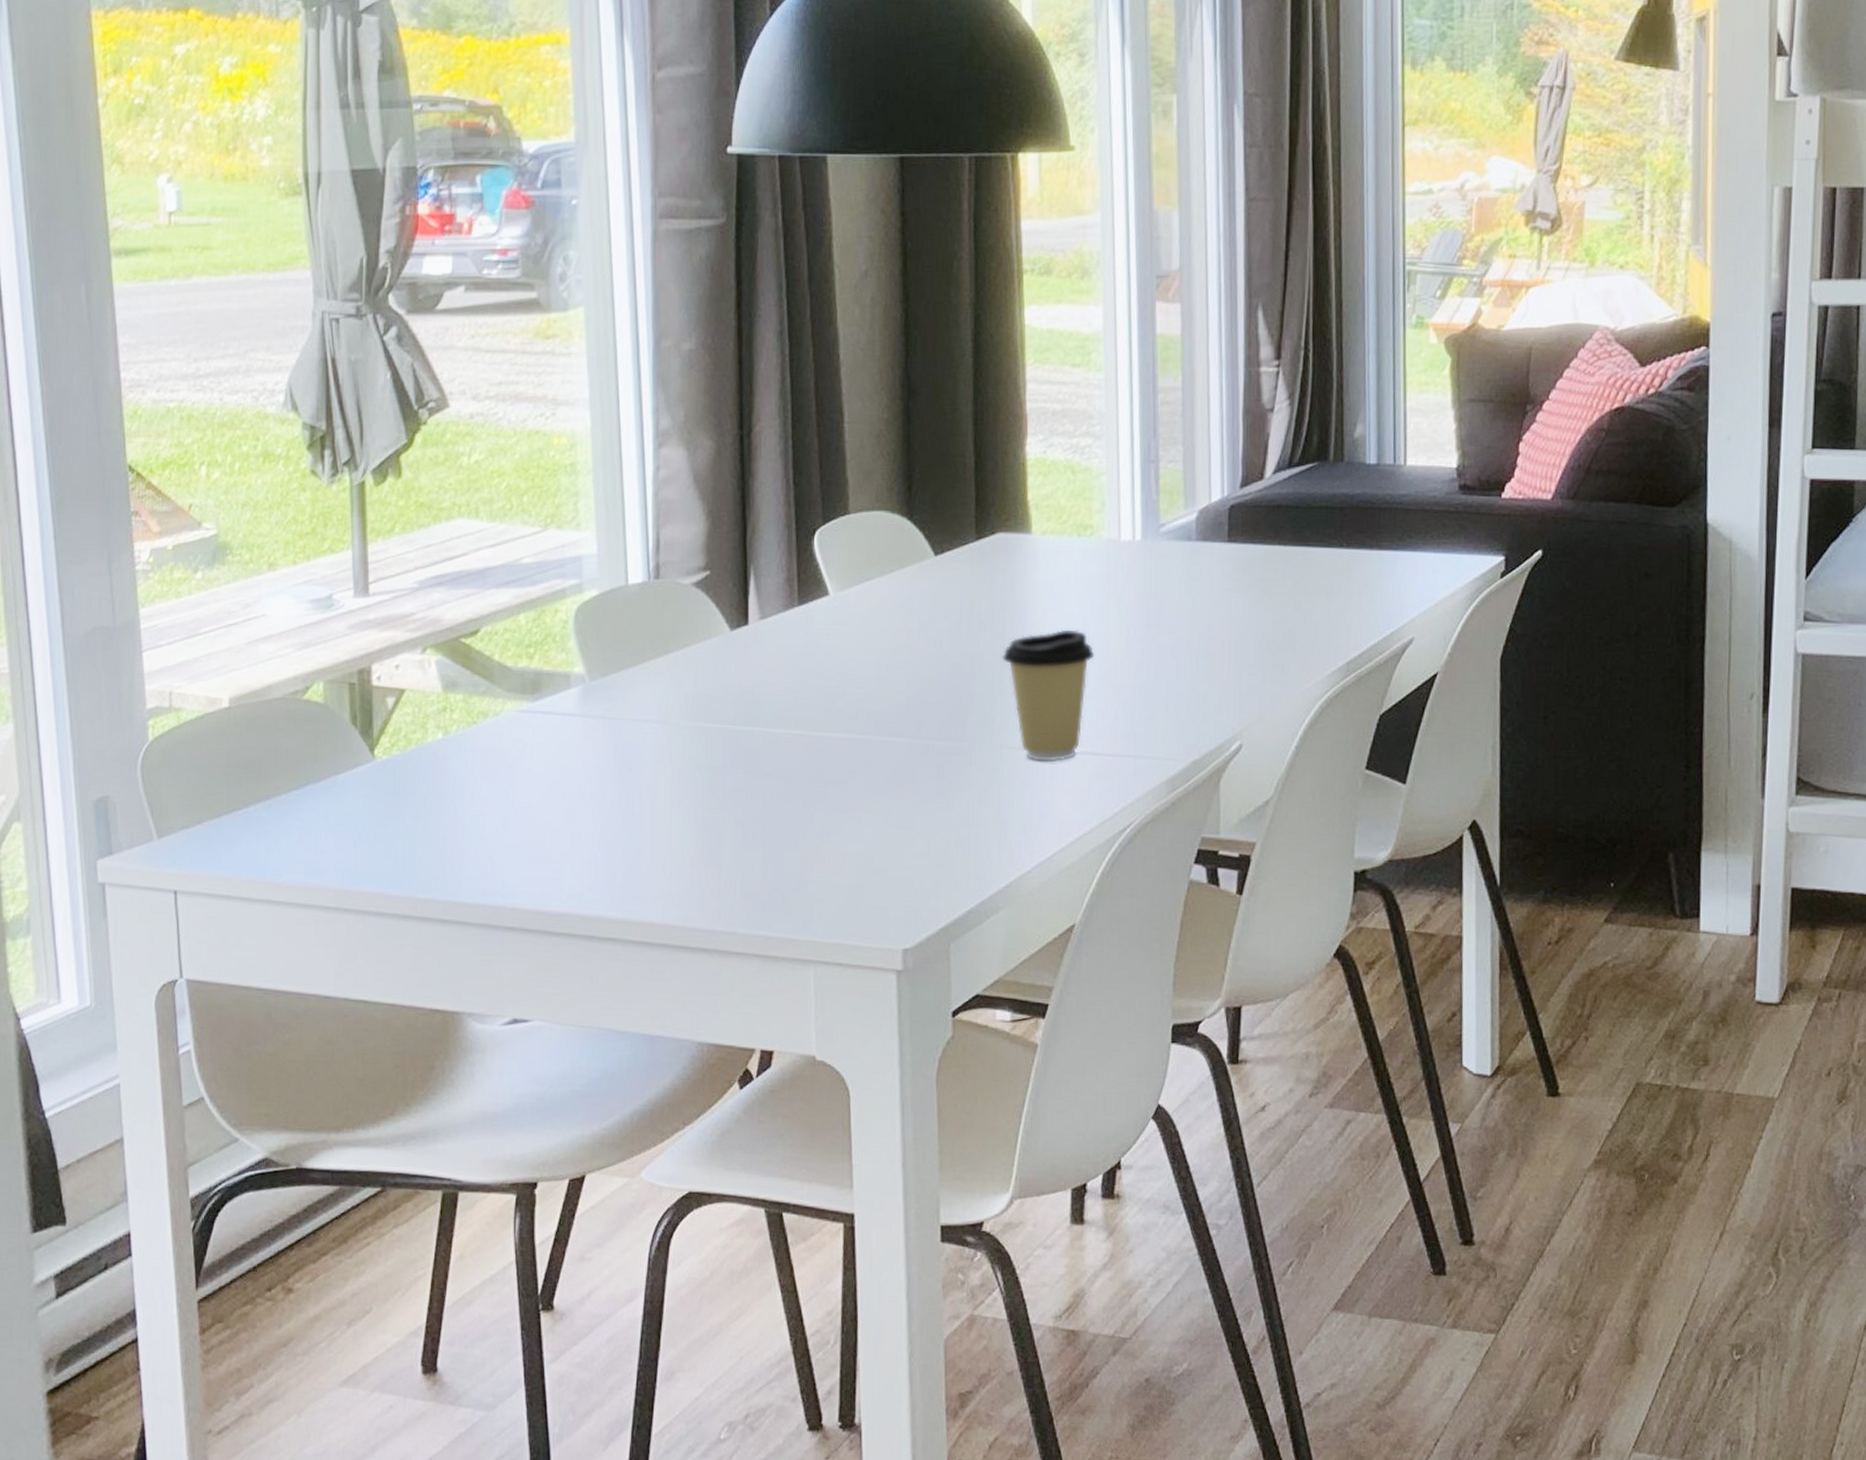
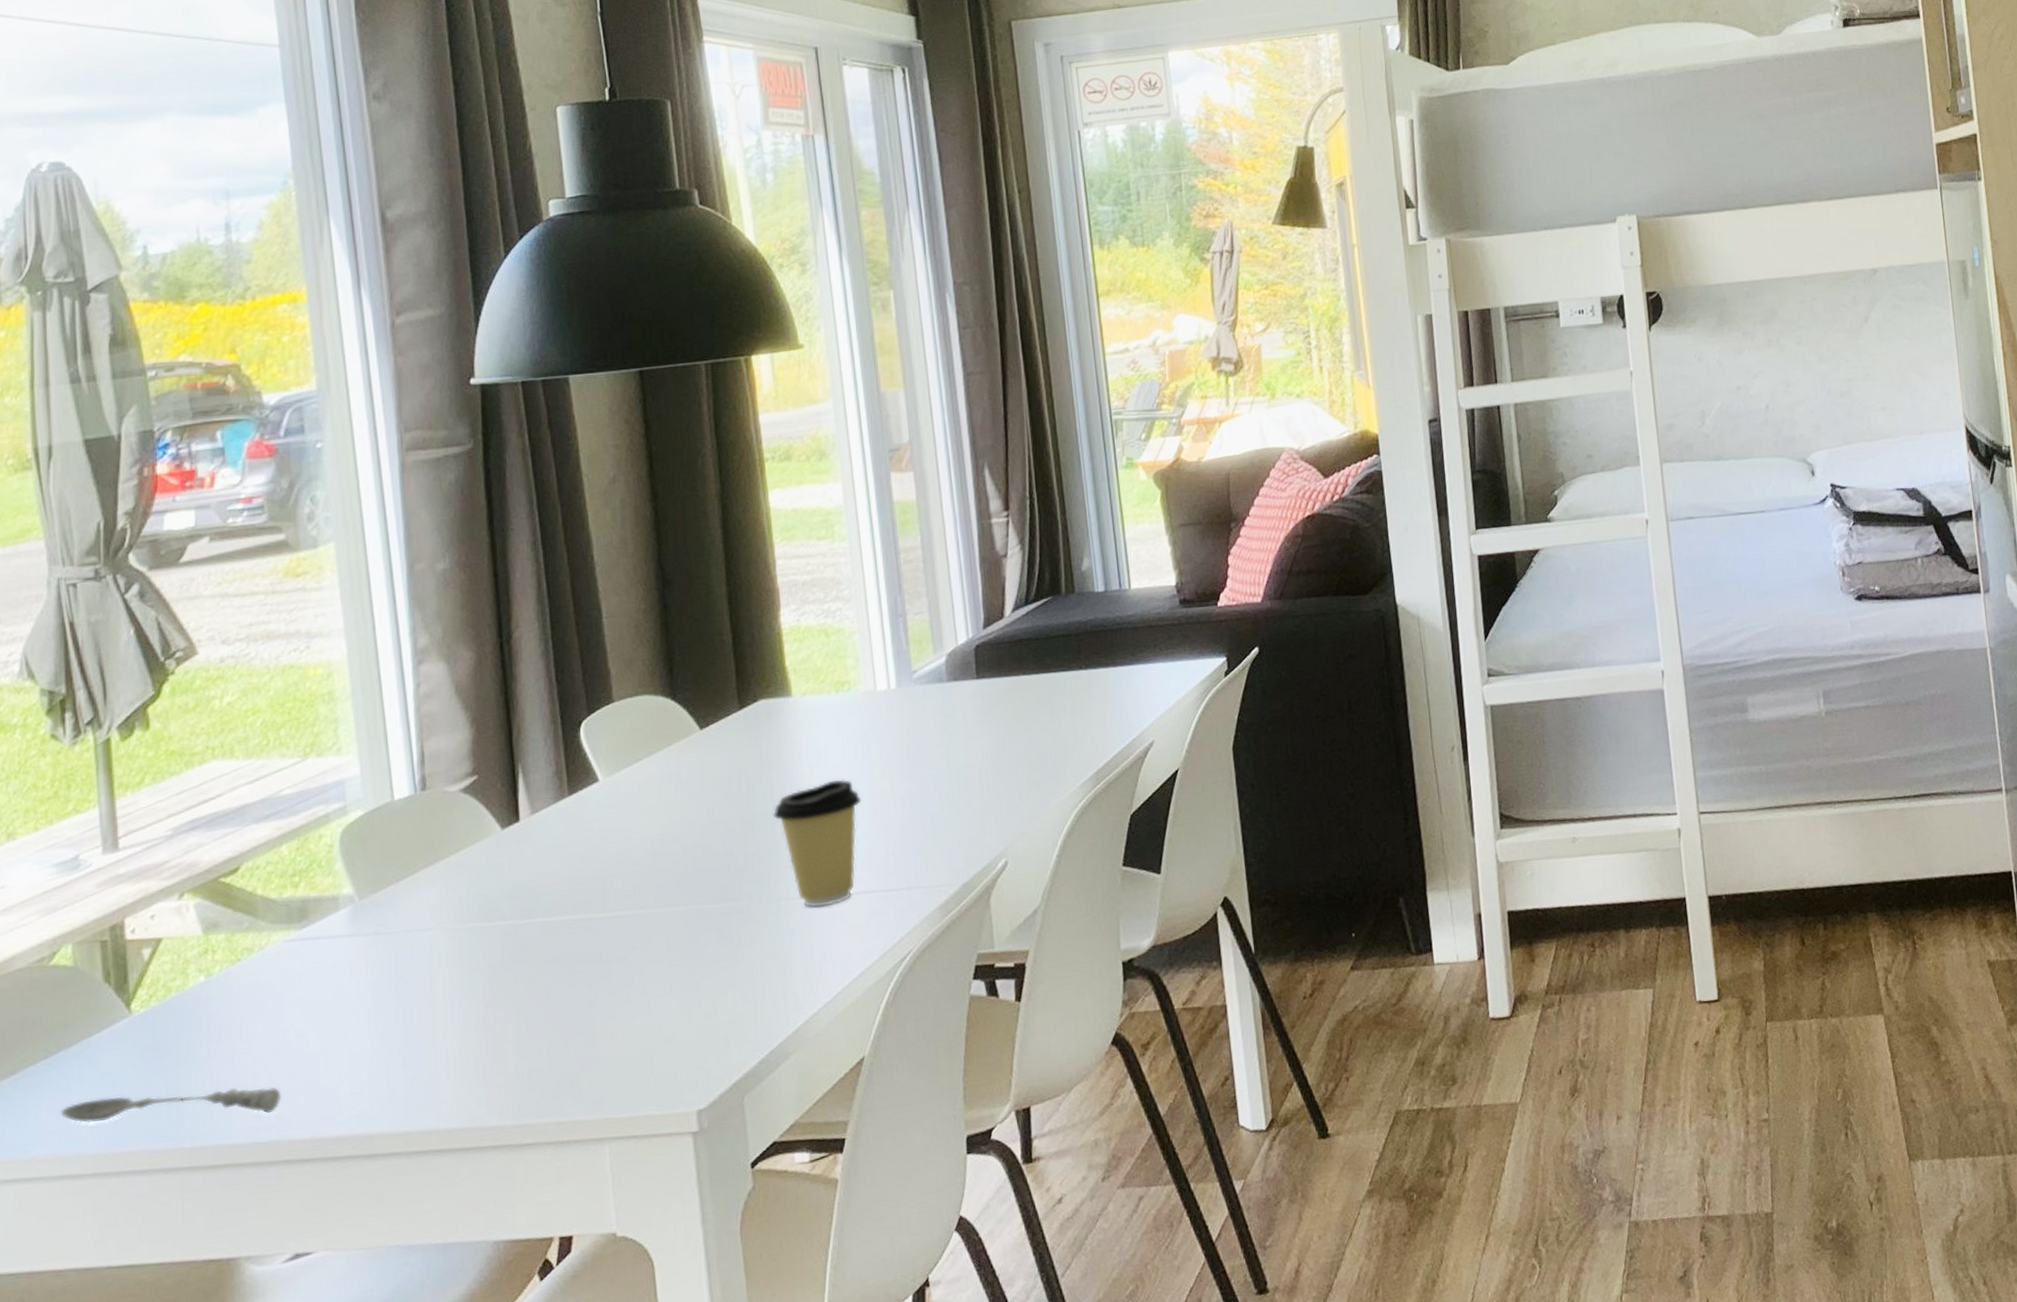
soupspoon: none [307,836,508,879] -> present [59,1087,282,1124]

